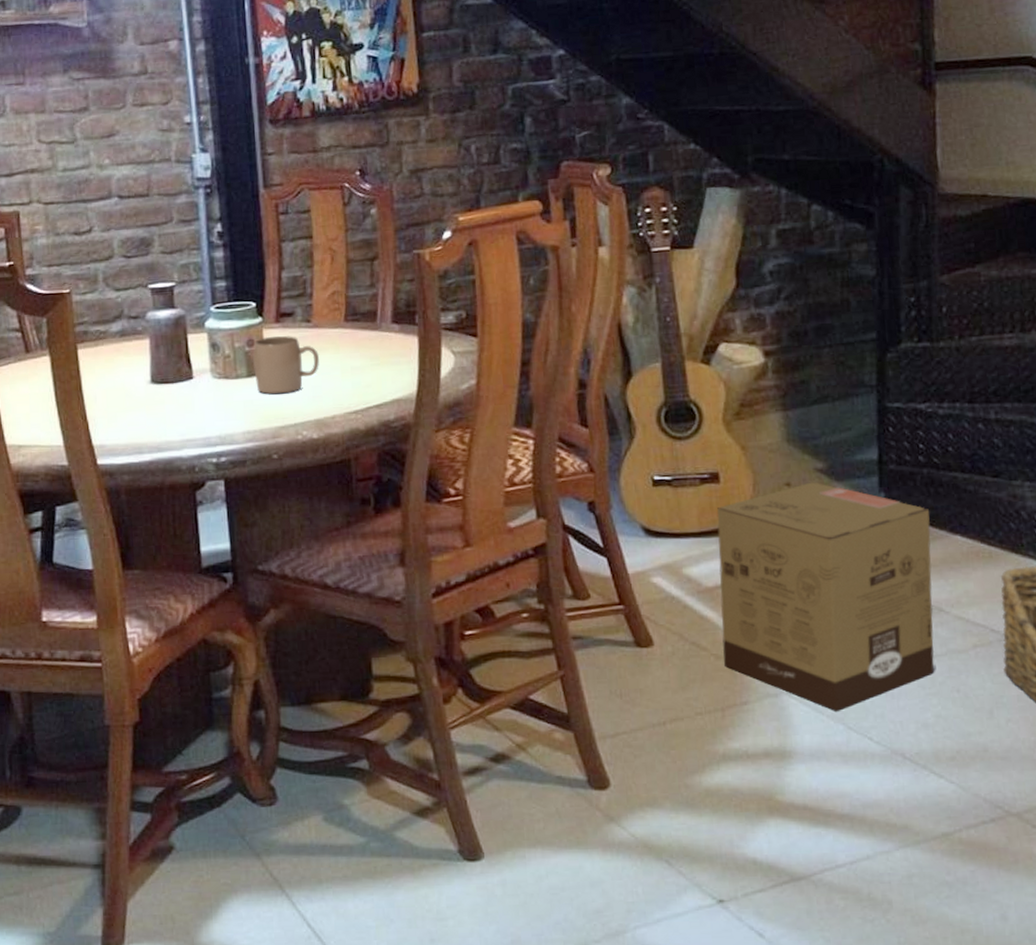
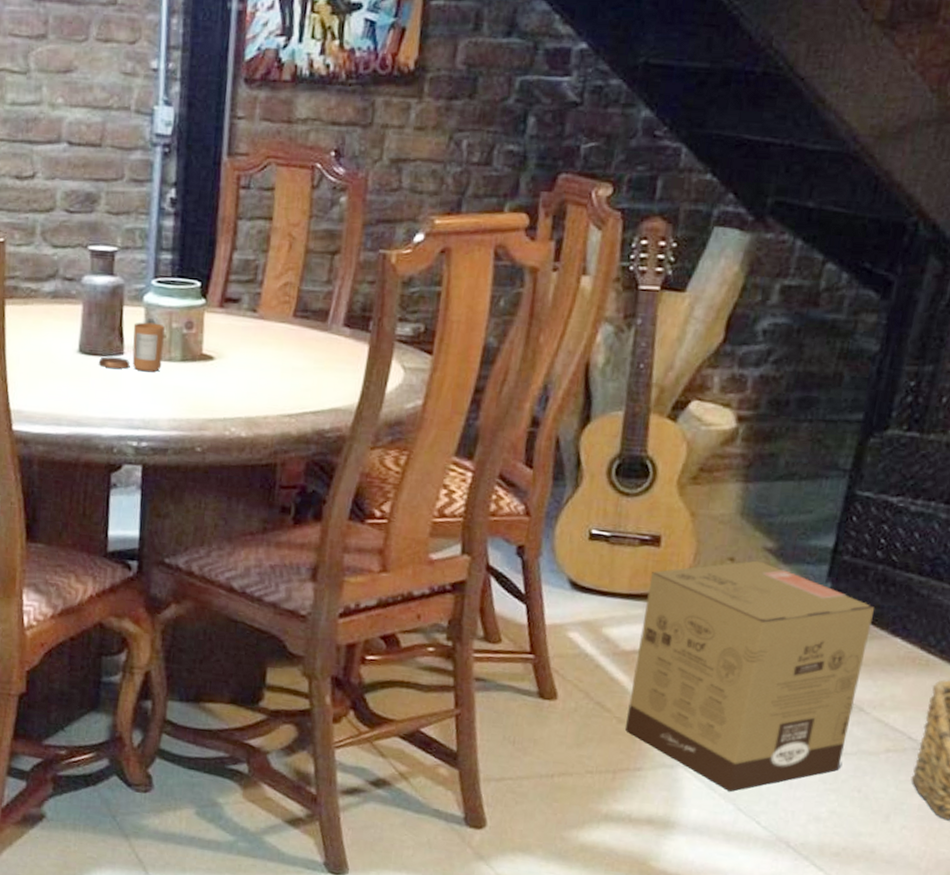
candle: none [170,345,230,393] -> present [98,322,165,372]
mug: present [252,335,319,394] -> none [188,321,260,385]

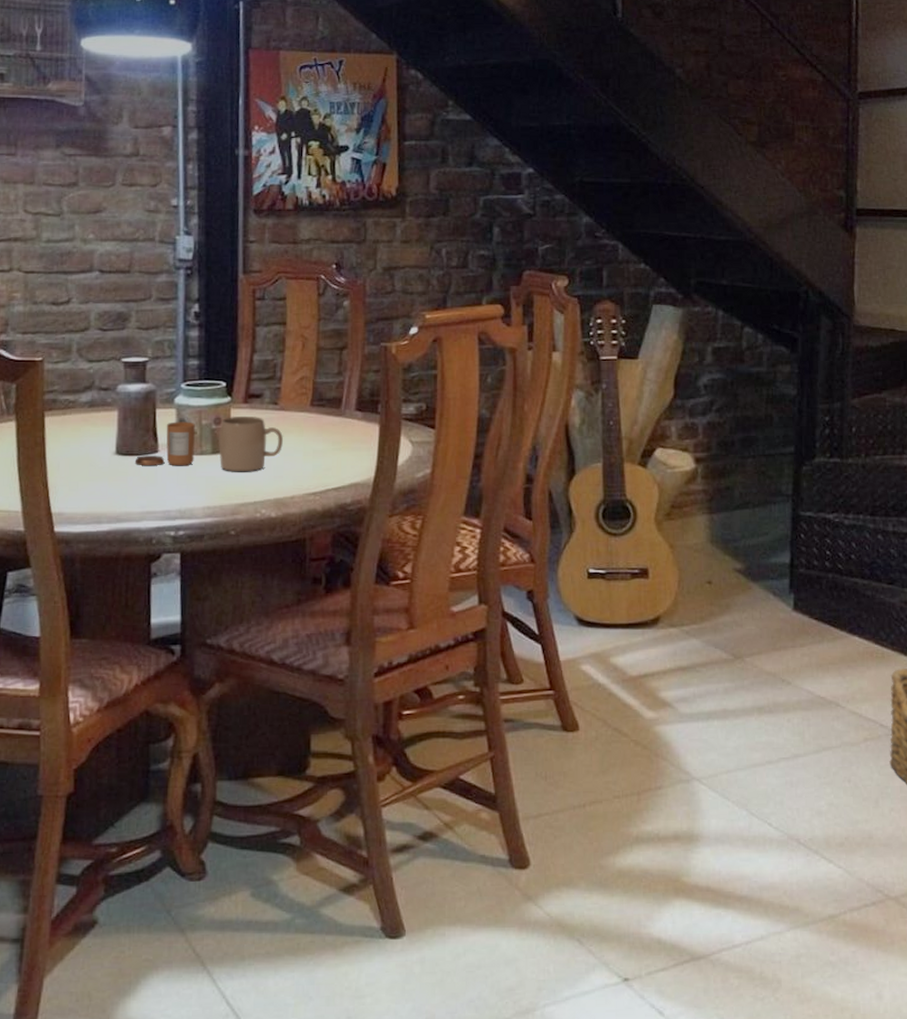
mug: none [188,321,260,385] -> present [218,415,283,472]
cardboard box: present [624,560,875,792] -> none [641,581,833,797]

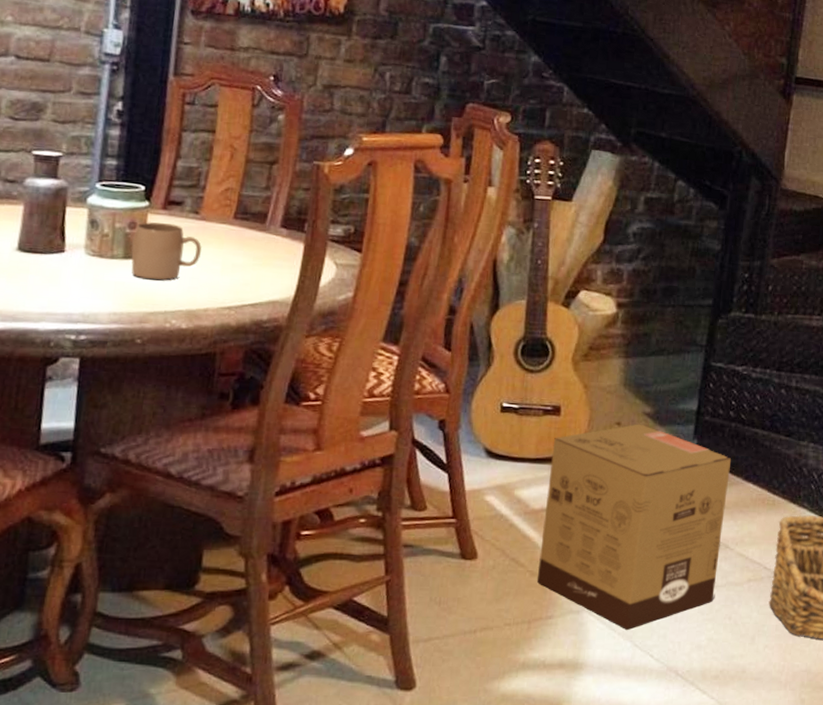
candle: present [134,422,195,465] -> none [37,222,108,268]
cardboard box: none [641,581,833,797] -> present [536,424,732,630]

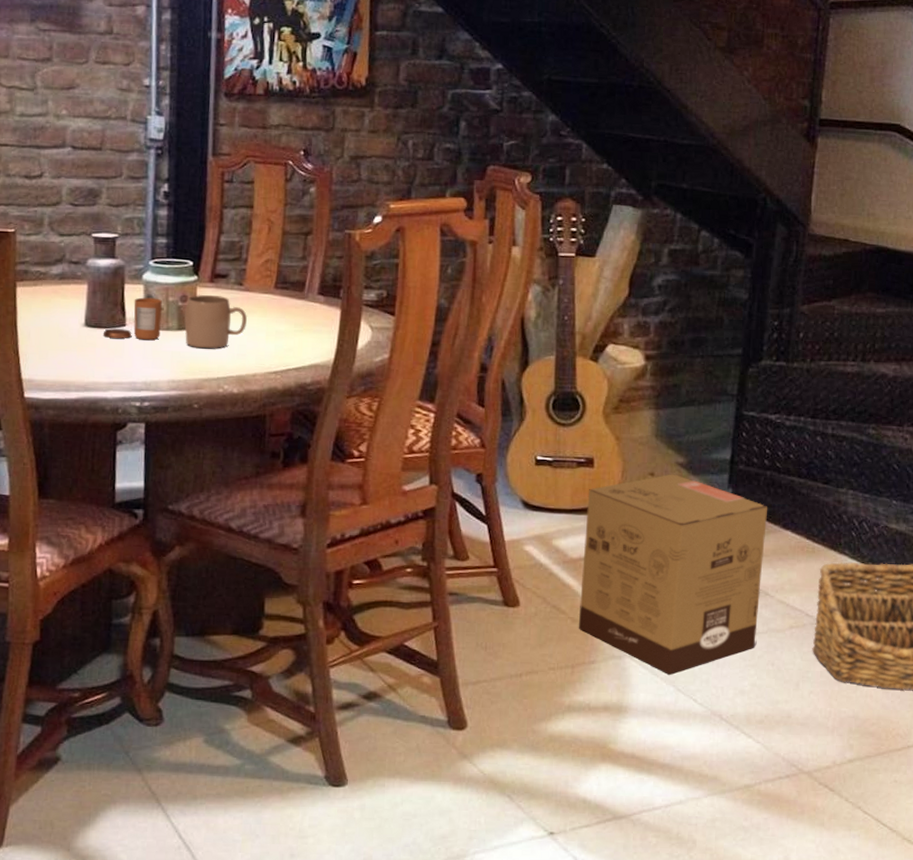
candle: none [37,222,108,268] -> present [103,297,162,340]

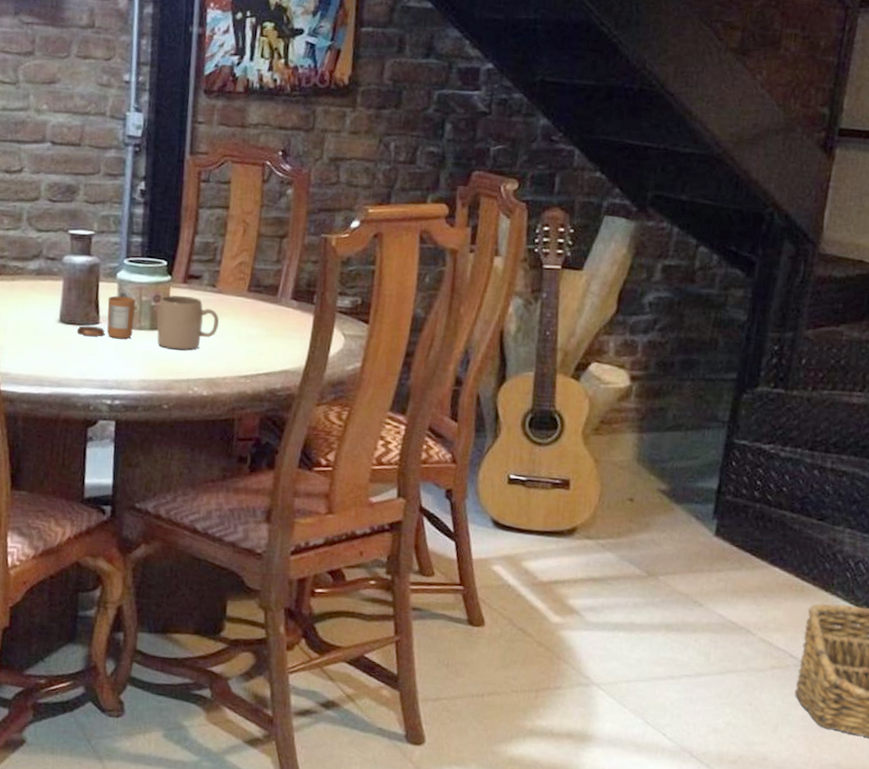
cardboard box: present [578,474,768,675] -> none [544,500,756,707]

